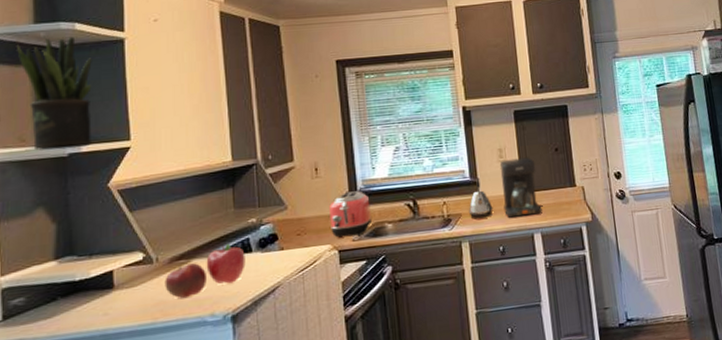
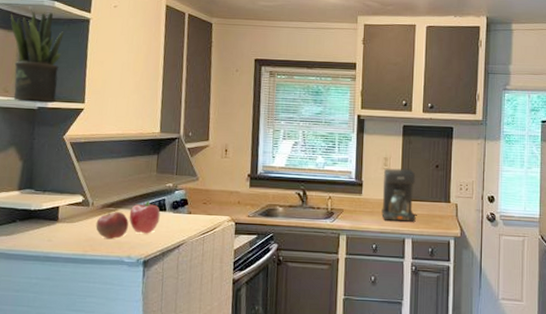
toaster: present [329,191,373,238] -> none [231,174,267,213]
kettle: present [468,178,493,220] -> none [350,181,372,217]

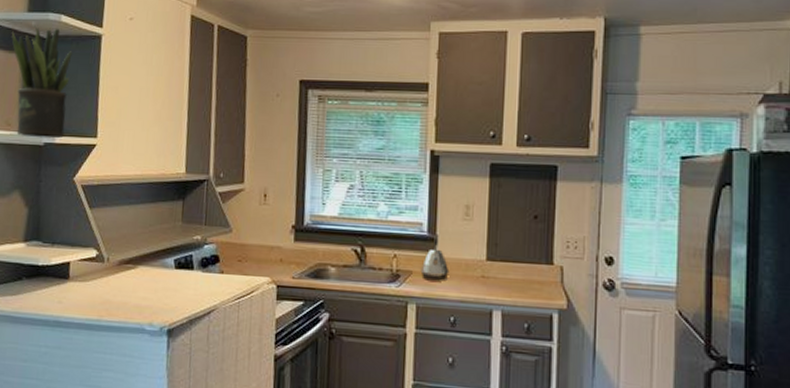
fruit: present [96,211,129,239] -> none [112,268,150,302]
fruit: present [129,201,160,234] -> none [150,257,187,297]
kettle: none [350,181,372,217] -> present [420,235,450,281]
coffee maker: present [381,168,416,222] -> none [462,218,507,289]

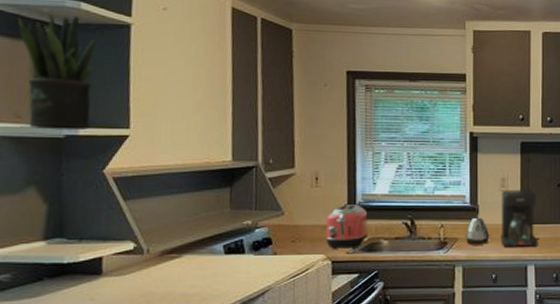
toaster: none [272,225,316,273] -> present [326,204,369,249]
coffee maker: none [462,218,507,289] -> present [501,189,538,247]

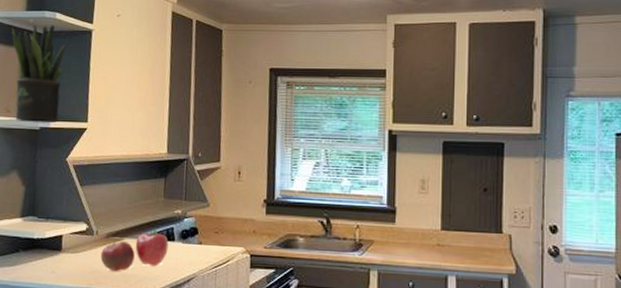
fruit: none [154,257,197,291] -> present [100,240,135,271]
fruit: none [197,243,238,283] -> present [135,230,169,267]
toaster: present [326,204,369,249] -> none [246,199,286,244]
kettle: present [465,205,490,245] -> none [381,207,408,250]
coffee maker: present [501,189,538,247] -> none [419,192,460,256]

